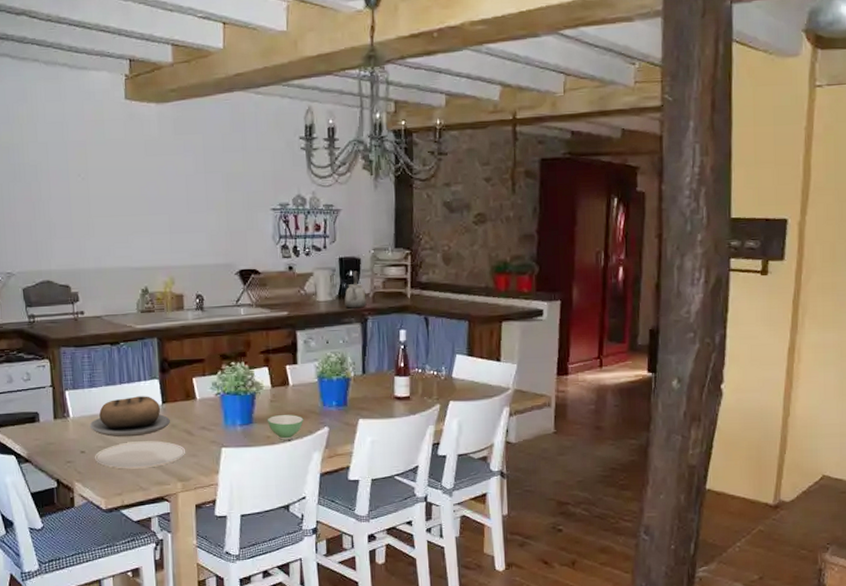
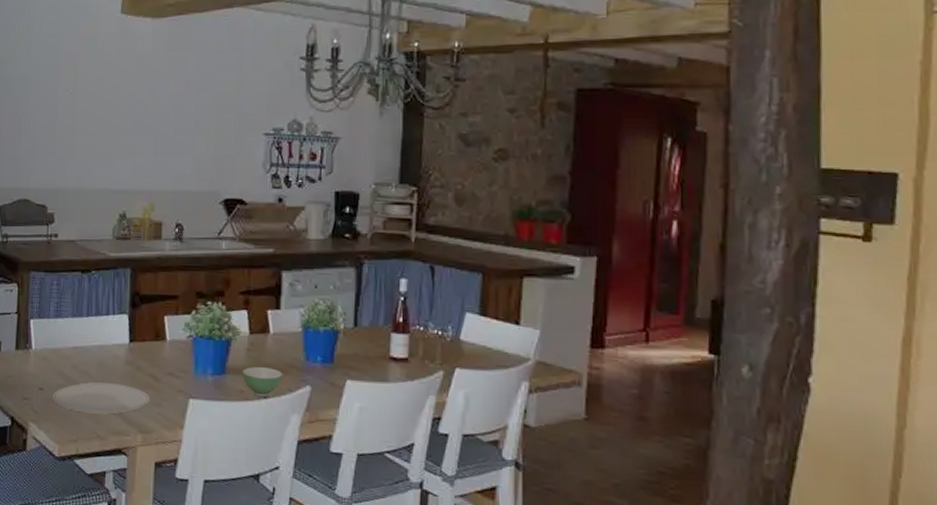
bread: present [89,396,170,438] -> none [51,331,136,377]
kettle: present [344,271,367,309] -> none [338,207,364,250]

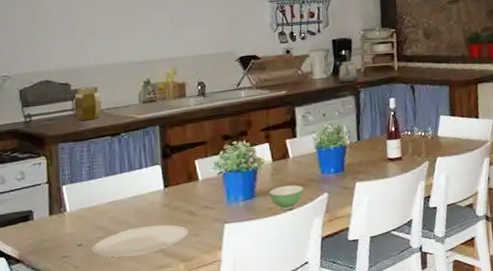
jar: none [48,211,76,251] -> present [74,86,102,121]
kettle: none [338,207,364,250] -> present [338,50,359,84]

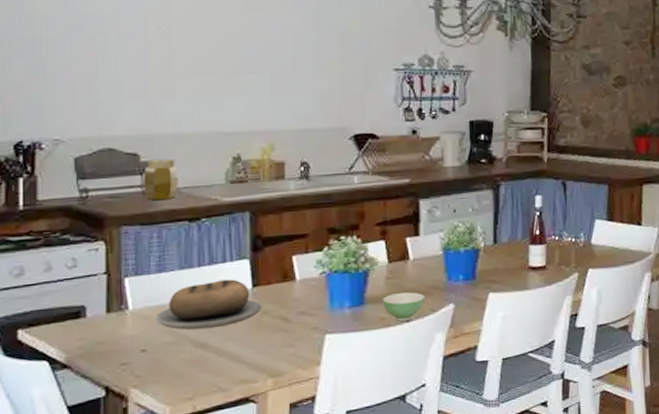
bread: none [87,182,172,227] -> present [155,279,261,330]
plate: present [92,224,189,258] -> none [158,331,280,368]
kettle: present [338,50,359,84] -> none [475,134,499,174]

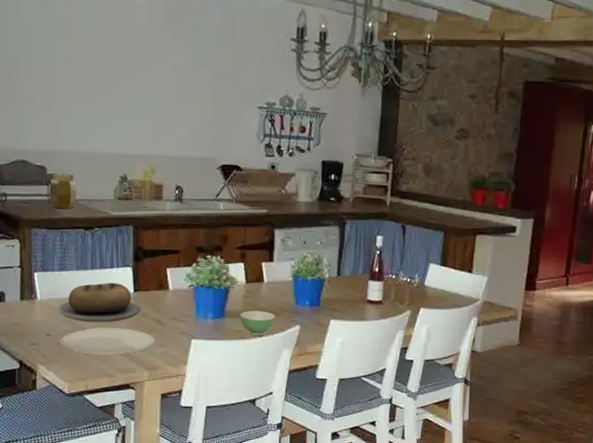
plate: none [158,331,280,368] -> present [60,328,155,355]

